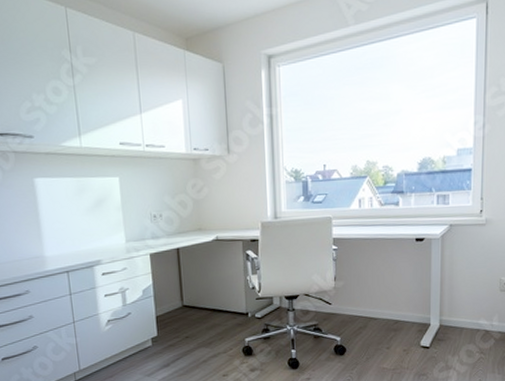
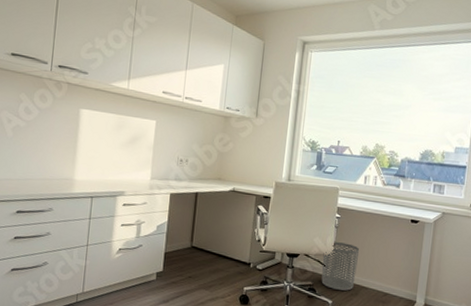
waste bin: none [324,275,363,326] -> present [321,242,360,291]

